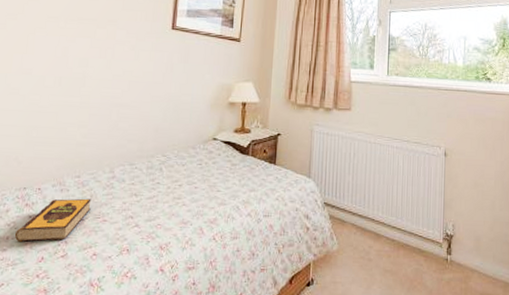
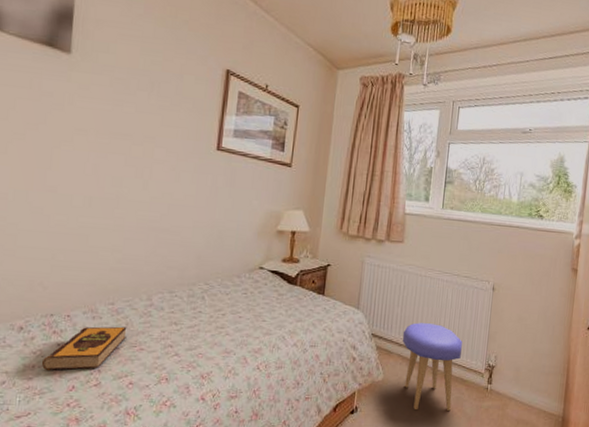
stool: none [355,190,417,283] -> present [402,323,462,411]

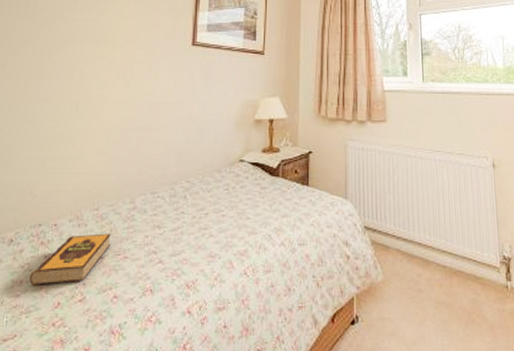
stool: present [402,323,462,411] -> none [398,210,469,317]

